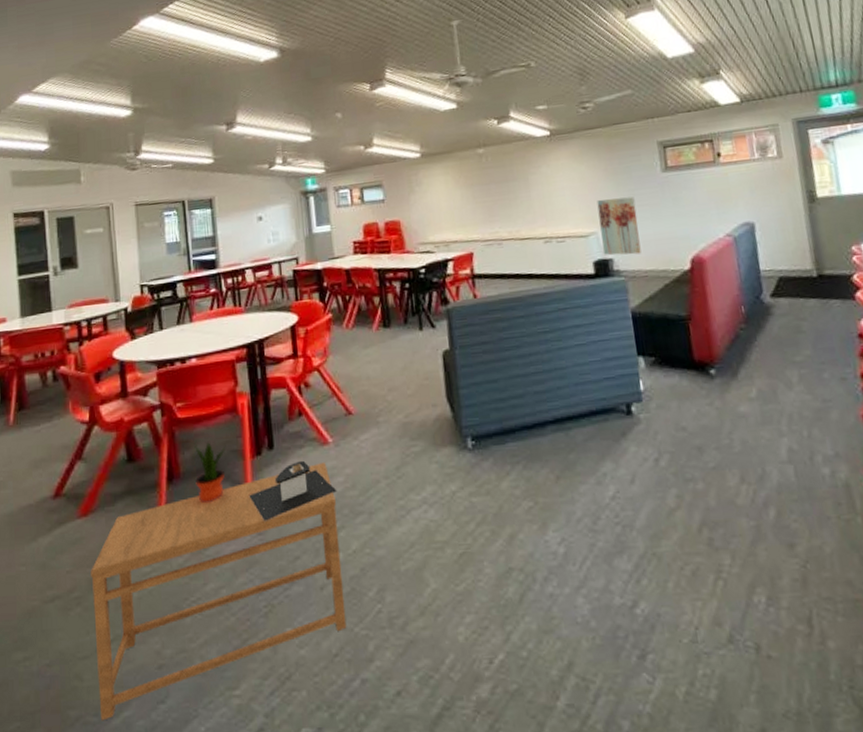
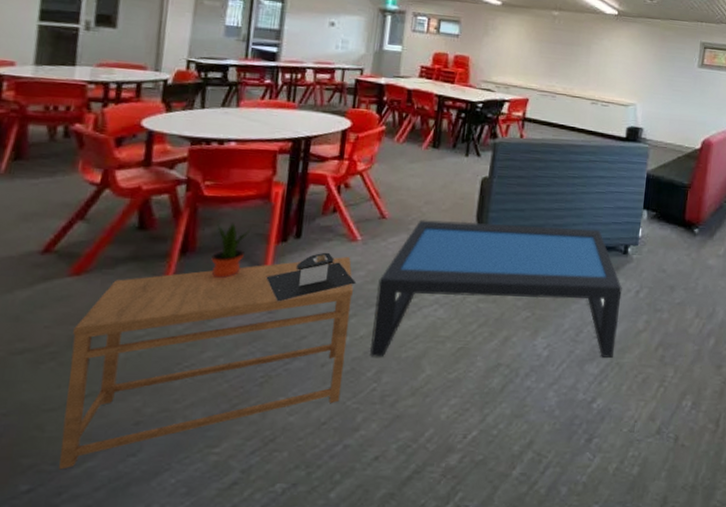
coffee table: none [359,390,646,574] -> present [369,220,622,358]
wall art: present [597,196,641,256] -> none [636,78,672,129]

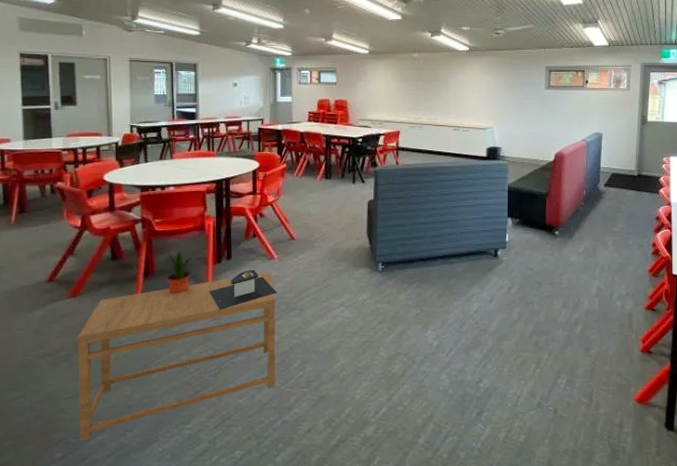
coffee table: present [369,220,622,358] -> none [294,237,496,351]

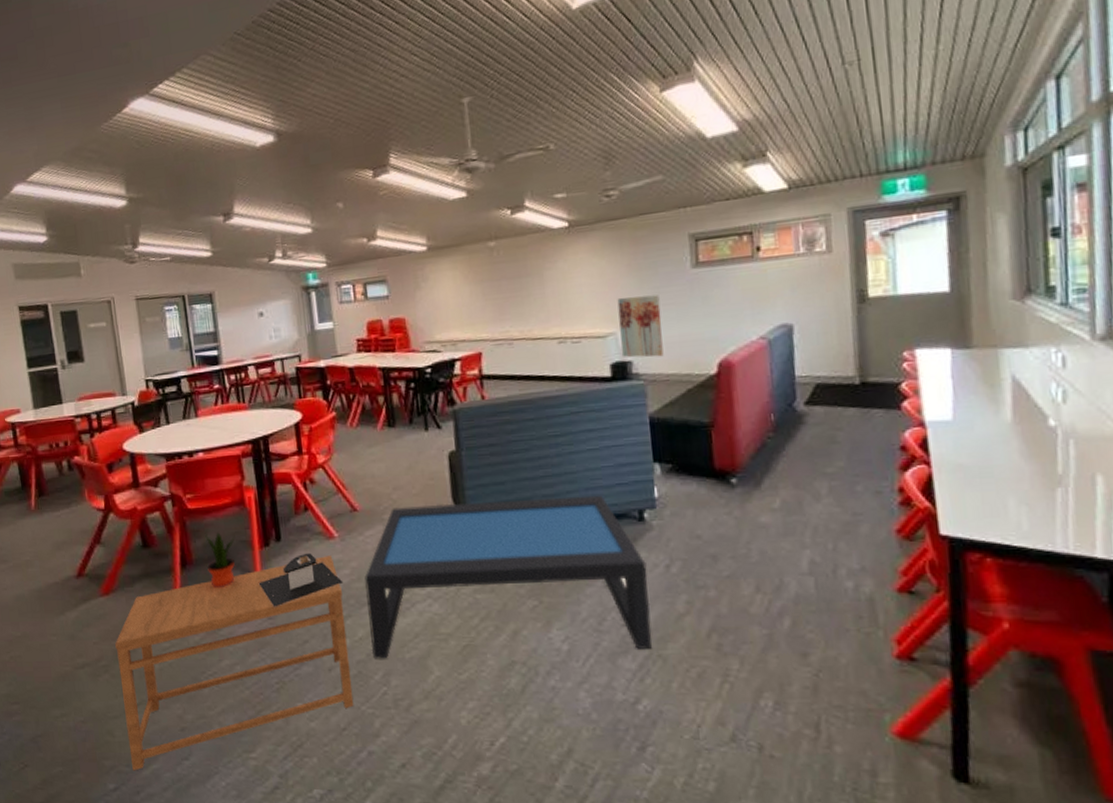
coffee table: none [294,237,496,351] -> present [364,495,652,659]
wall art: none [494,103,523,146] -> present [617,295,664,358]

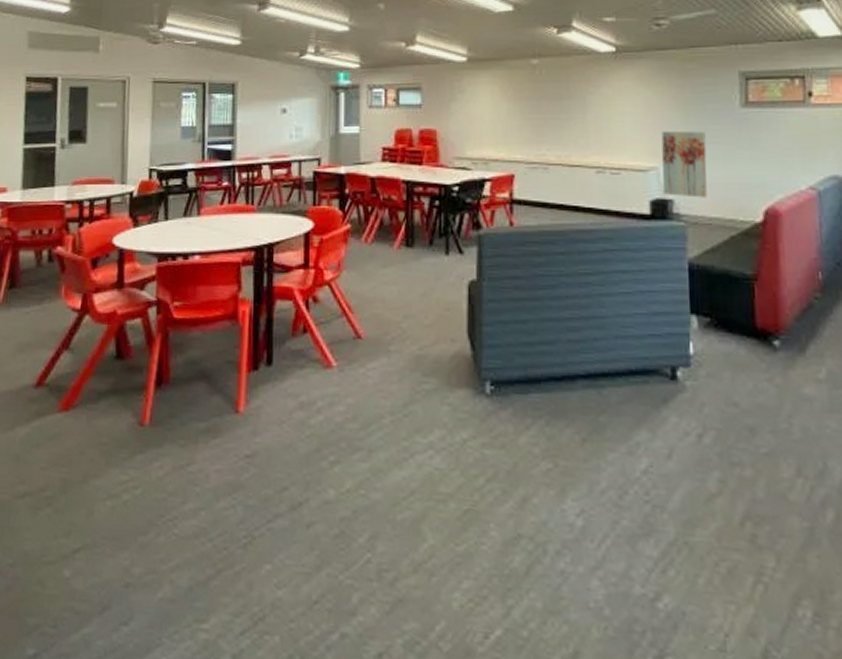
side table: present [115,554,354,771] -> none [59,386,333,634]
potted plant: present [205,532,235,589] -> none [185,348,222,415]
architectural model: present [258,552,344,607] -> none [240,382,336,444]
coffee table: present [364,495,652,659] -> none [358,339,679,534]

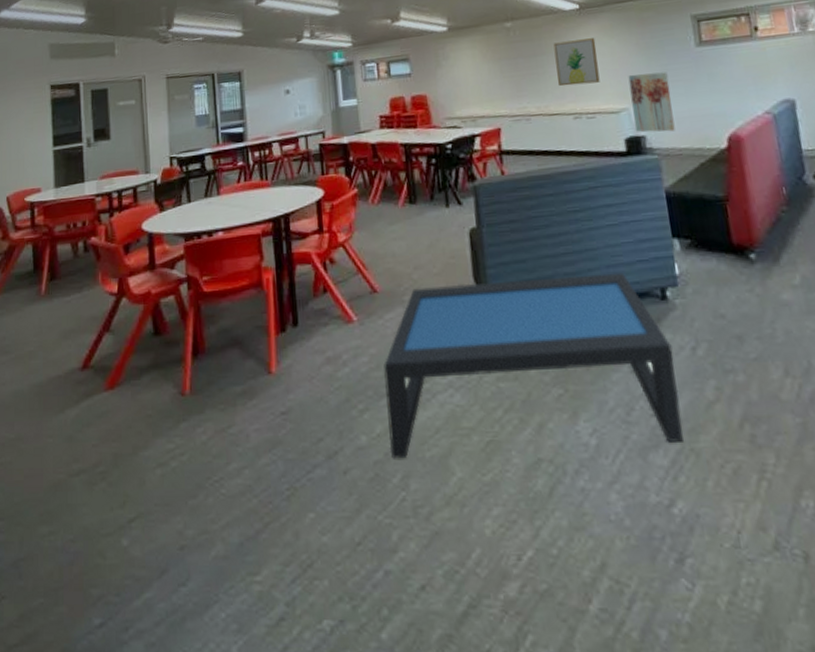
coffee table: none [358,339,679,534] -> present [384,272,683,459]
wall art: none [582,86,630,136] -> present [553,38,600,87]

